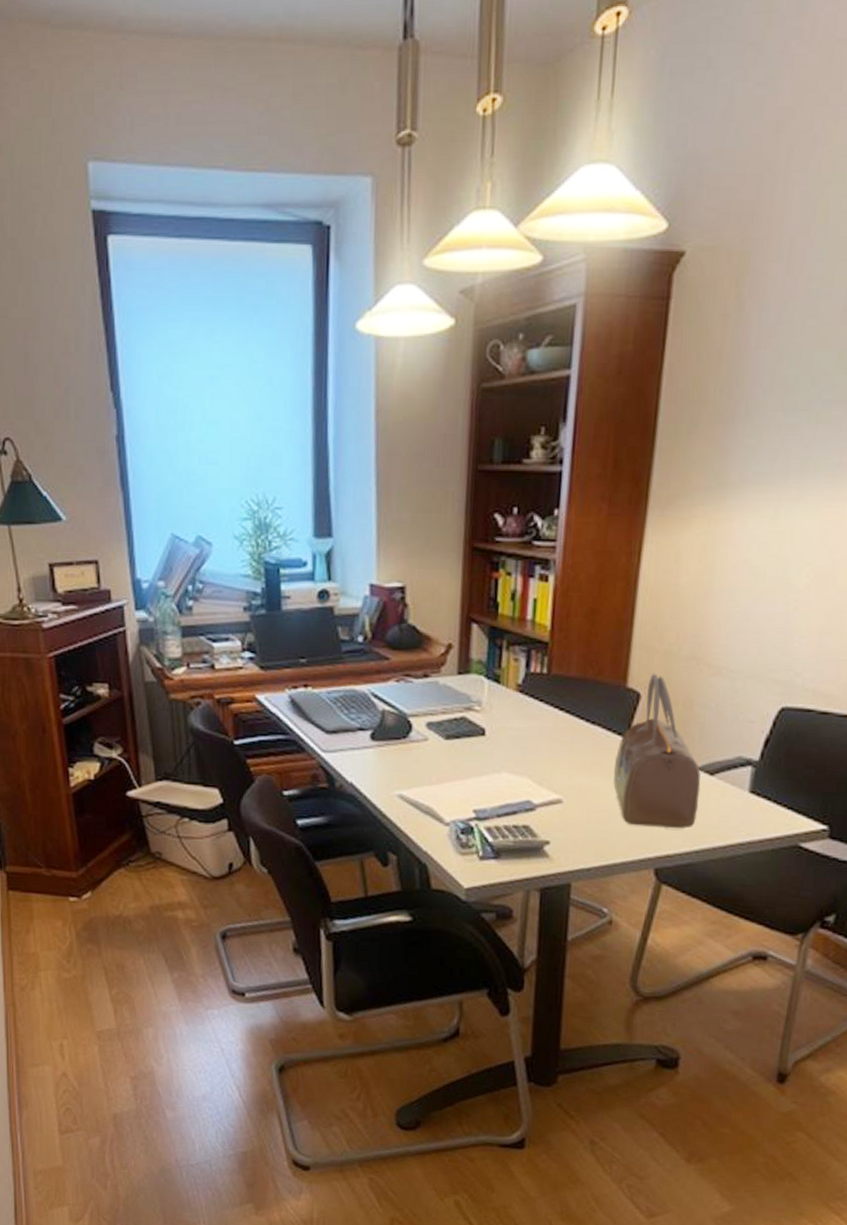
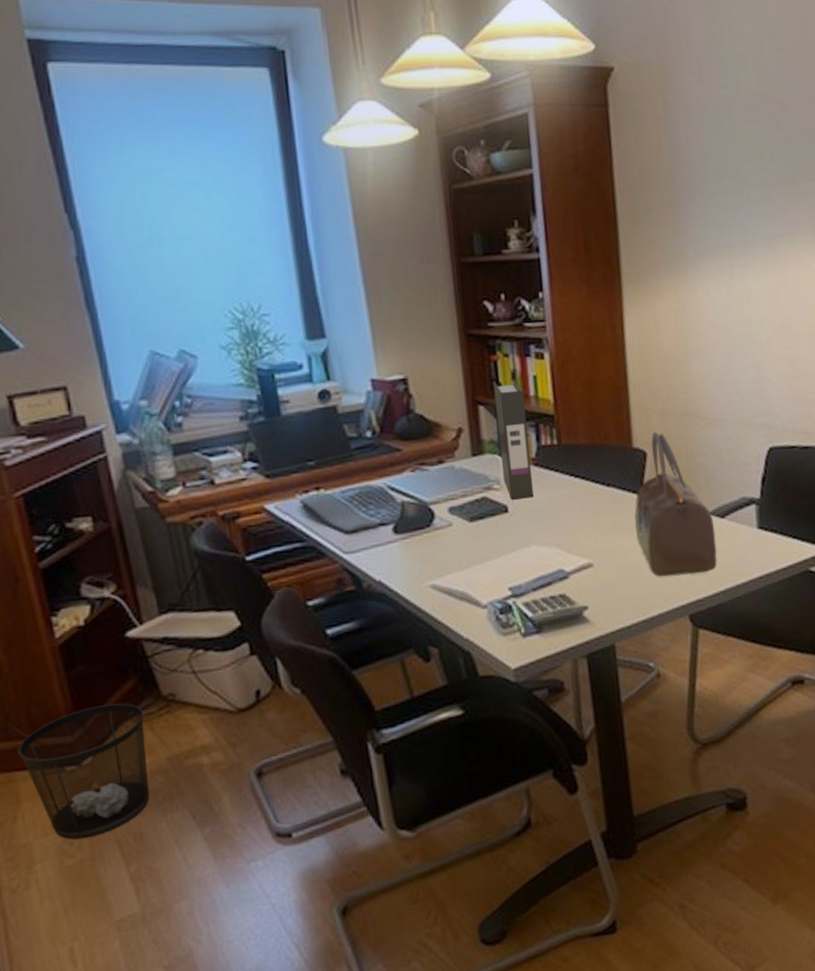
waste bin: none [34,851,135,960] -> present [18,703,150,840]
binder: none [485,599,522,725] -> present [493,379,534,500]

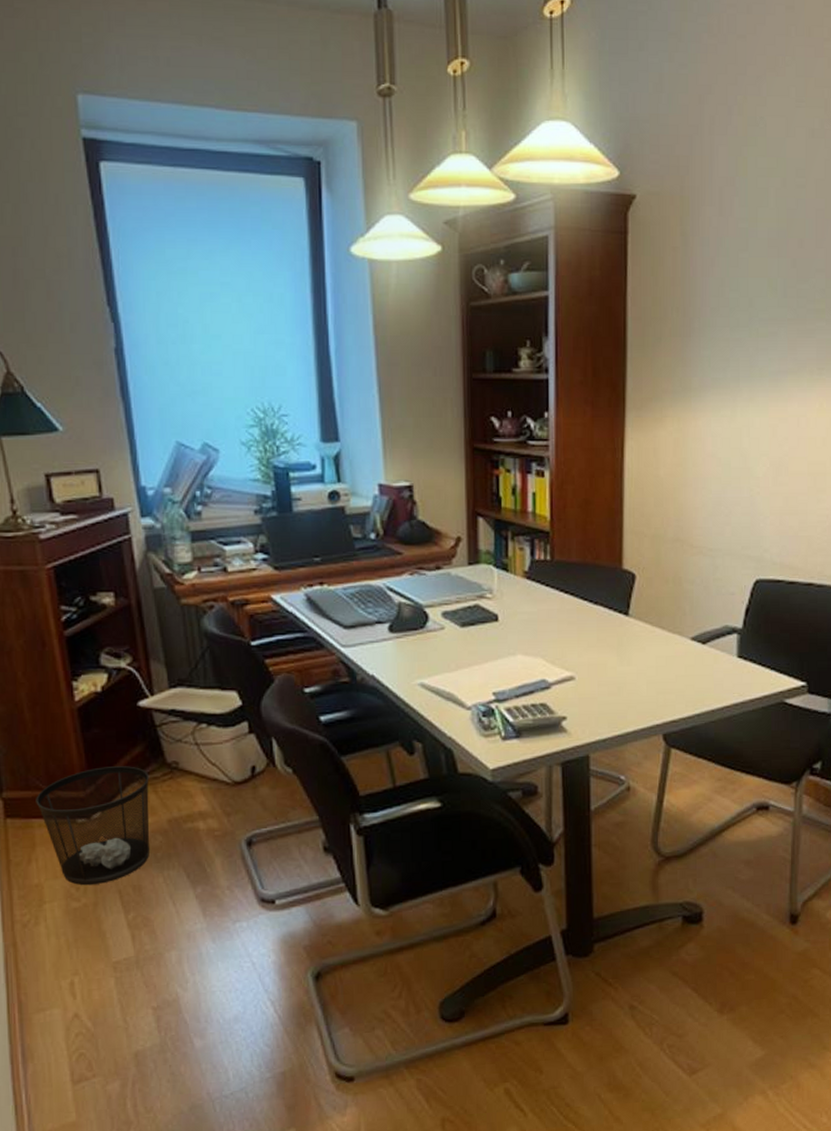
binder: present [493,379,534,500] -> none [494,494,523,610]
handbag: present [634,431,717,577] -> none [618,555,696,696]

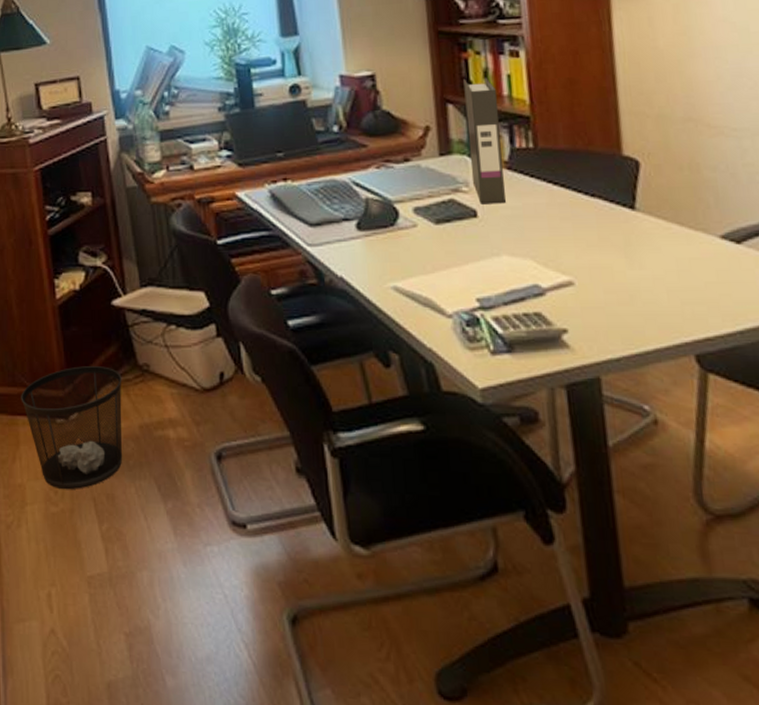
binder: none [494,494,523,610] -> present [463,77,506,204]

